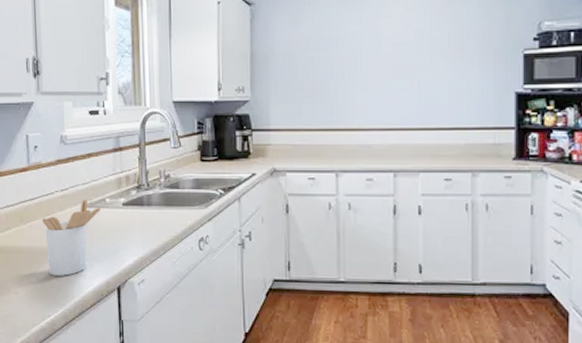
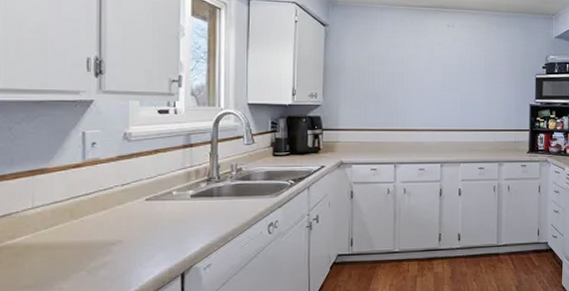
utensil holder: present [42,199,101,276] -> none [97,193,166,268]

